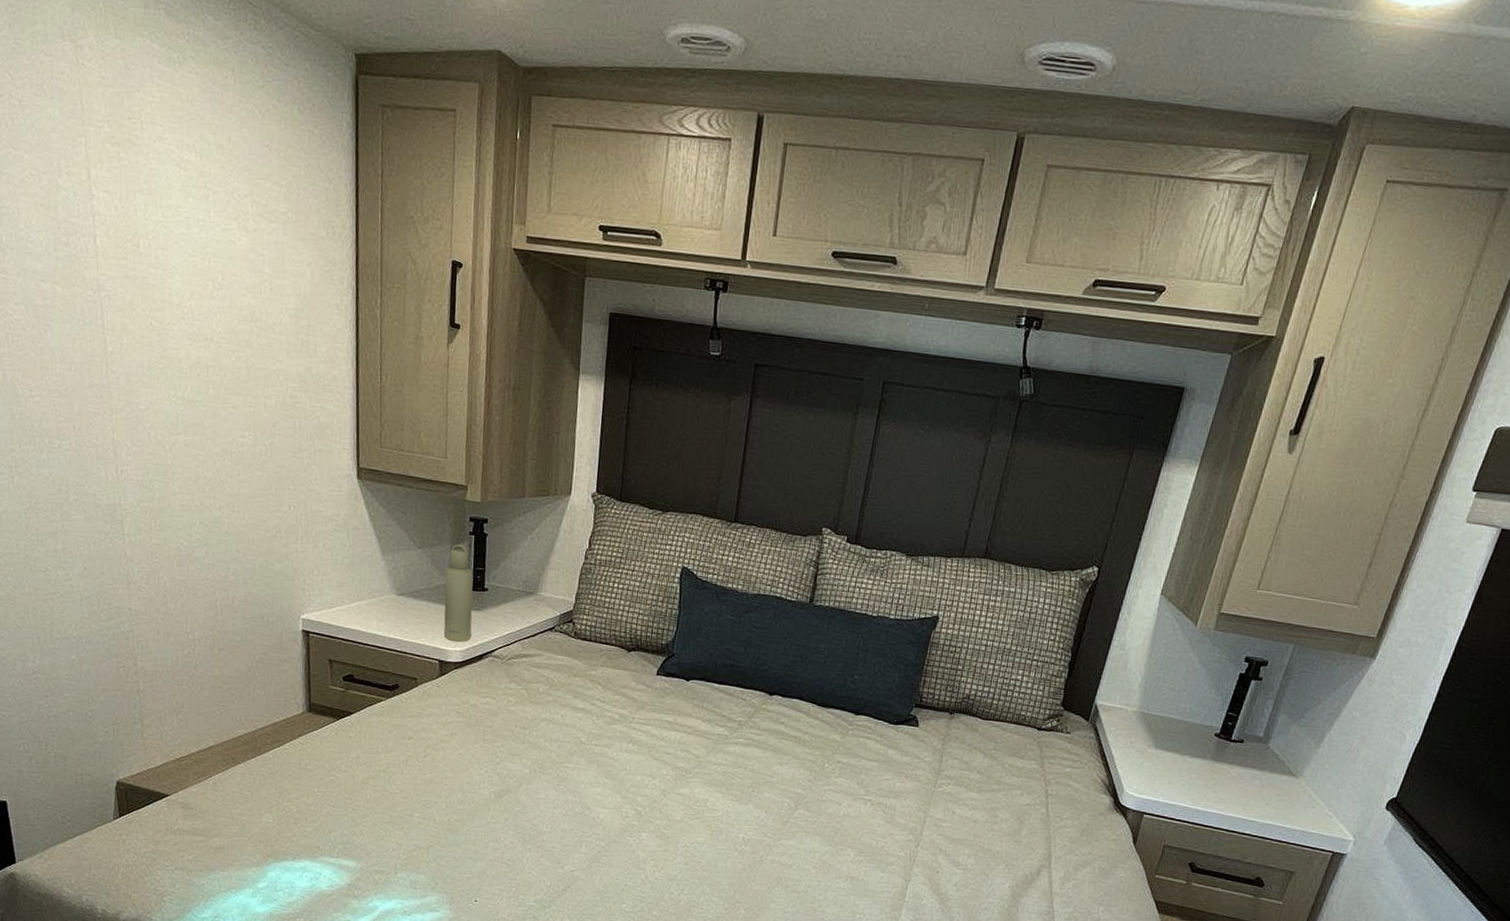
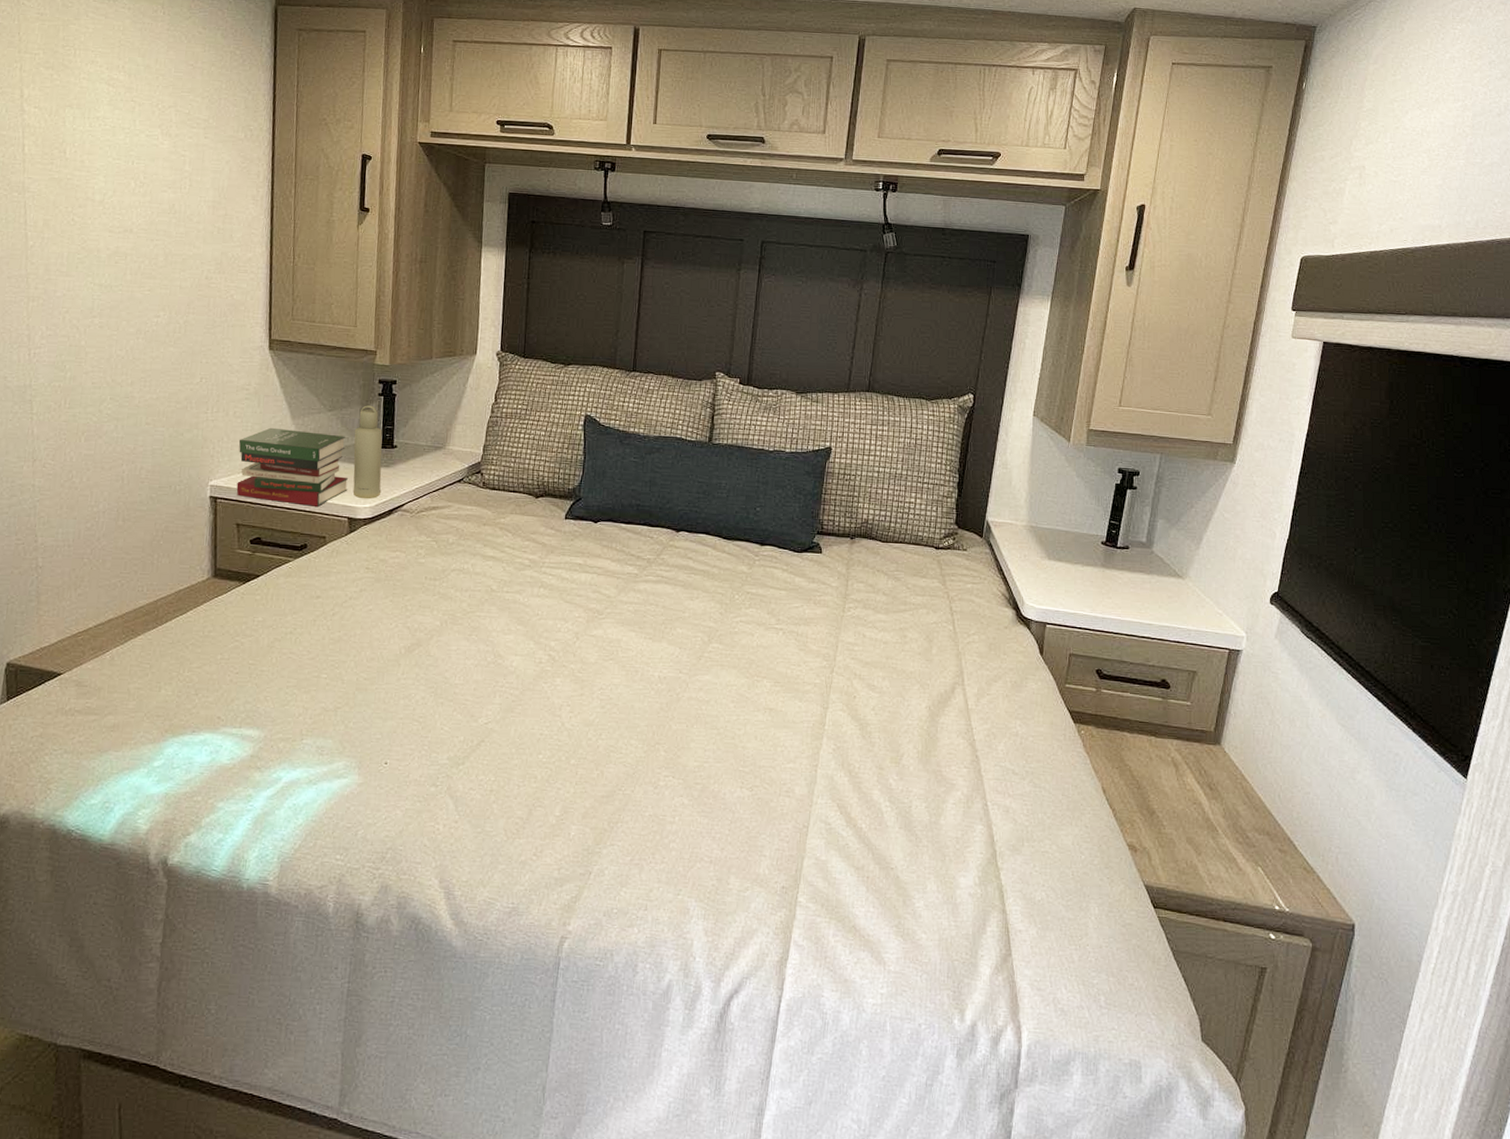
books: none [328,562,439,647] -> present [236,427,348,507]

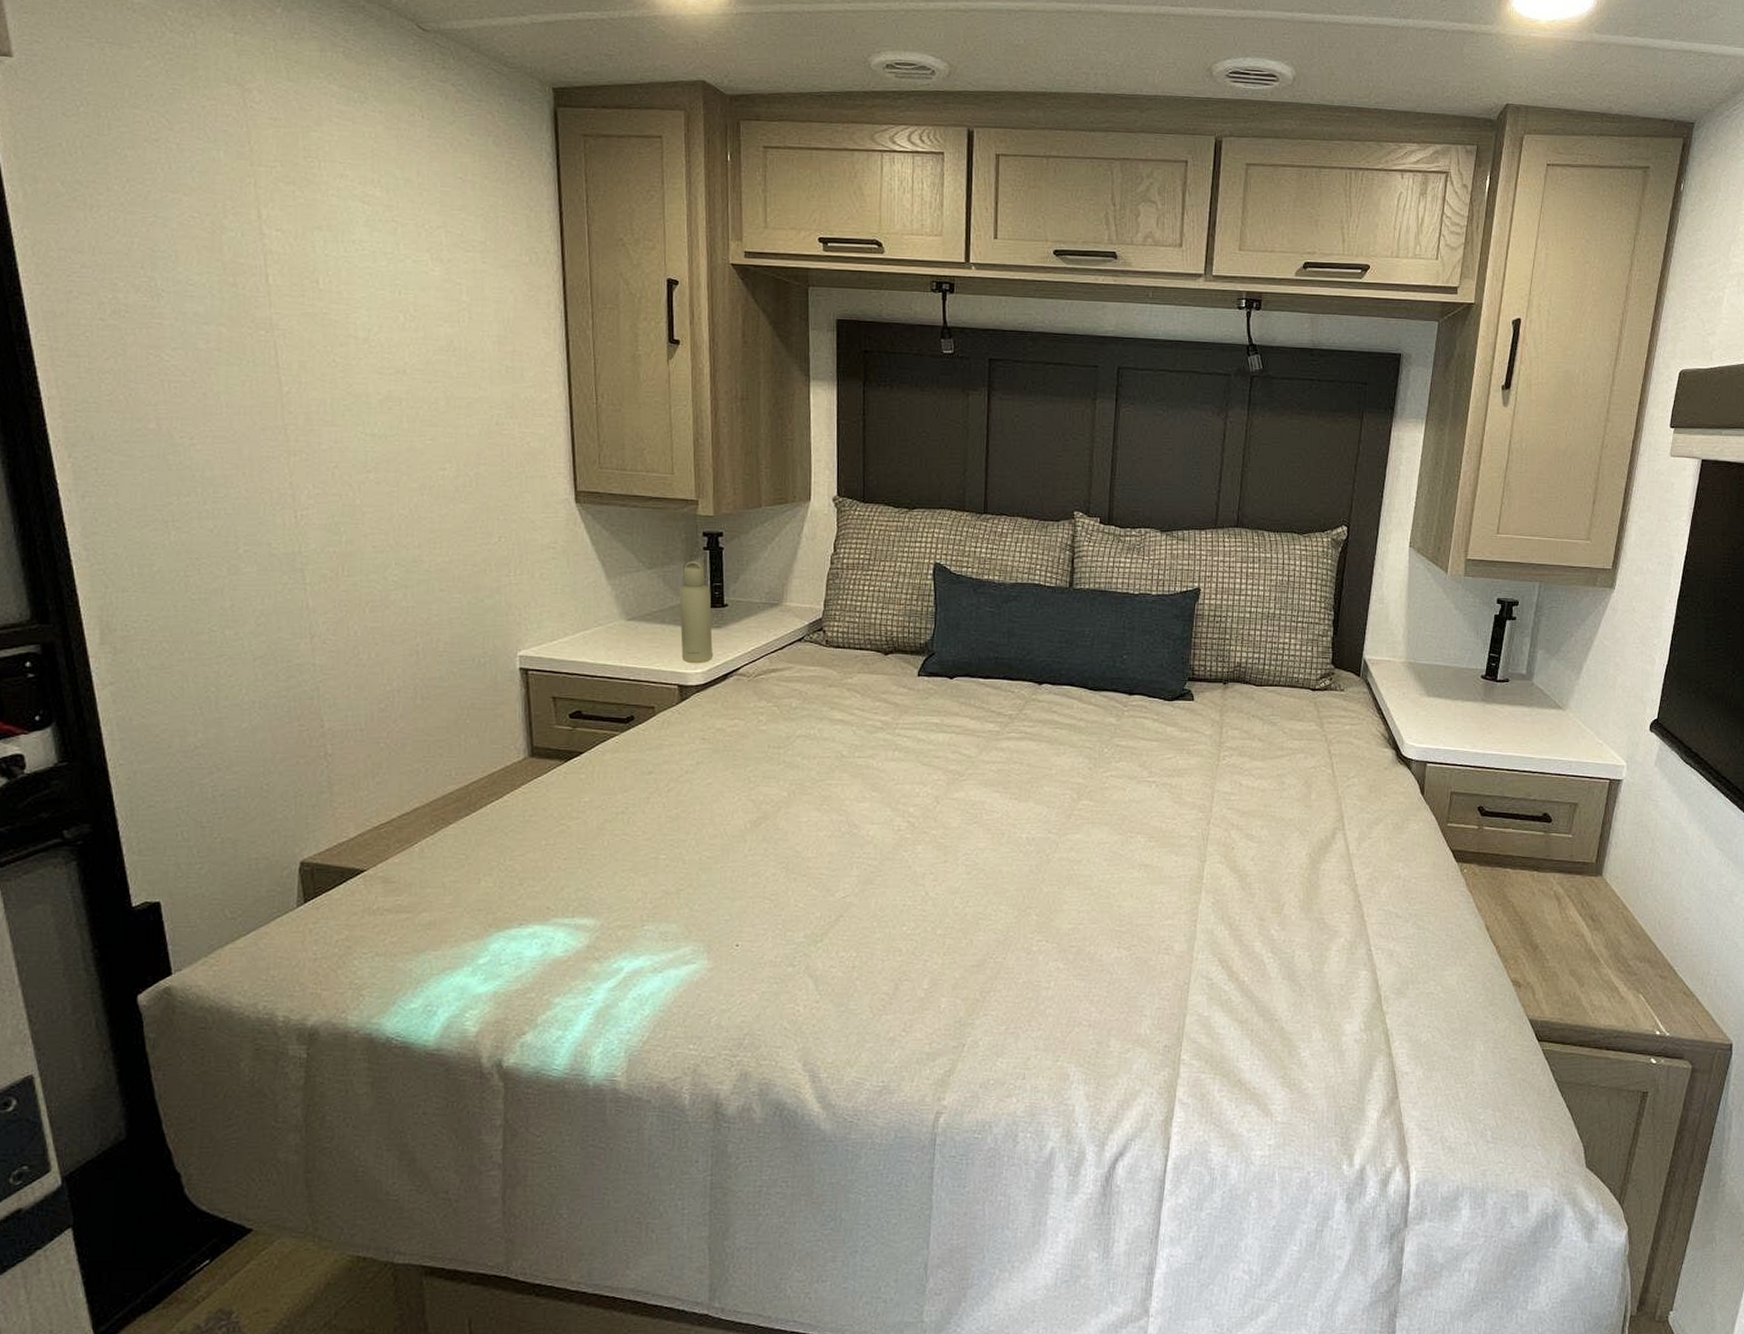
books: present [236,427,348,507] -> none [548,589,676,674]

